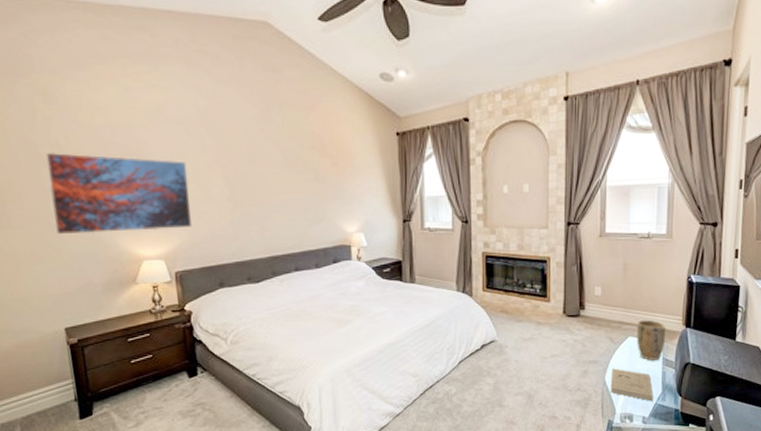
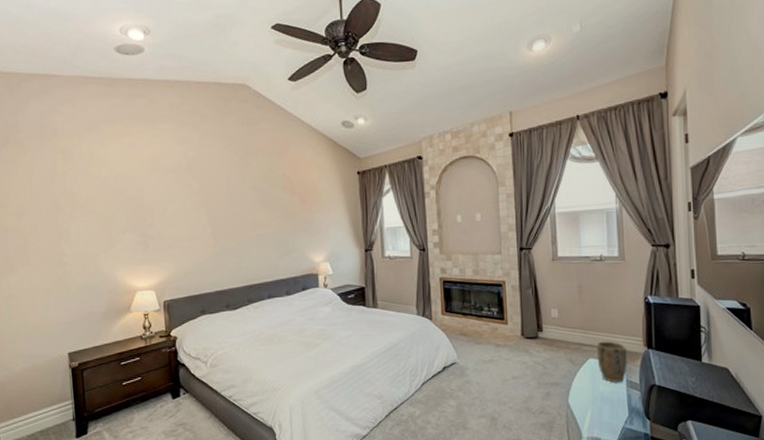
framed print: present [45,152,193,235] -> none [61,199,180,270]
book: present [610,368,653,401] -> none [574,390,620,425]

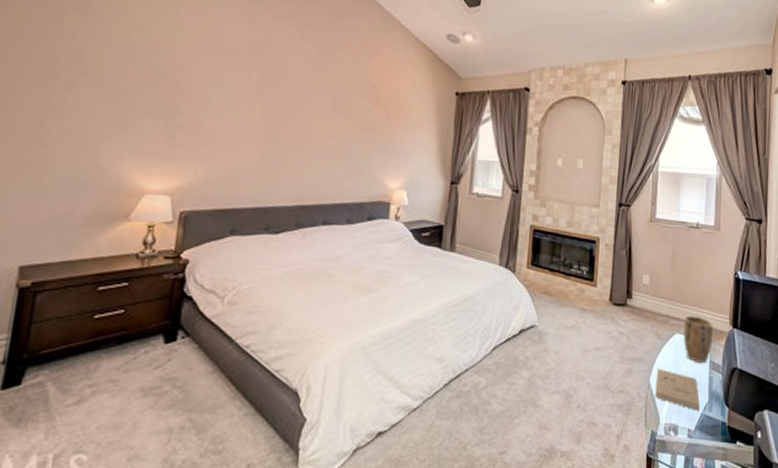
book: none [574,390,620,425] -> present [654,368,700,411]

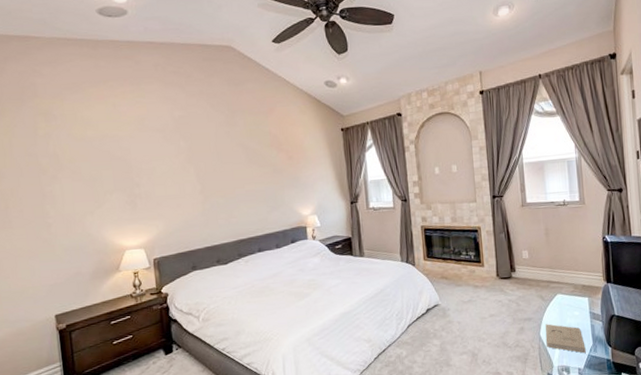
plant pot: present [683,315,713,362] -> none [563,277,590,315]

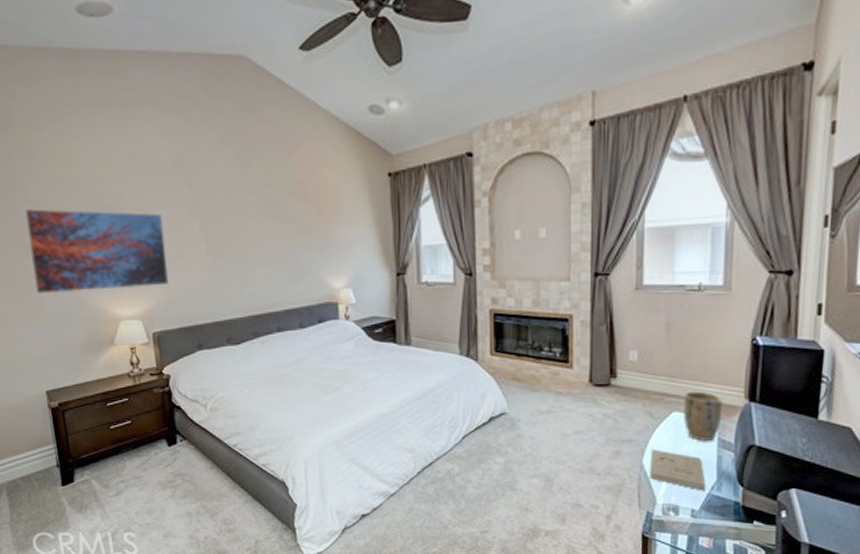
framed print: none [44,161,169,232] -> present [24,208,169,295]
plant pot: none [563,277,590,315] -> present [683,391,722,441]

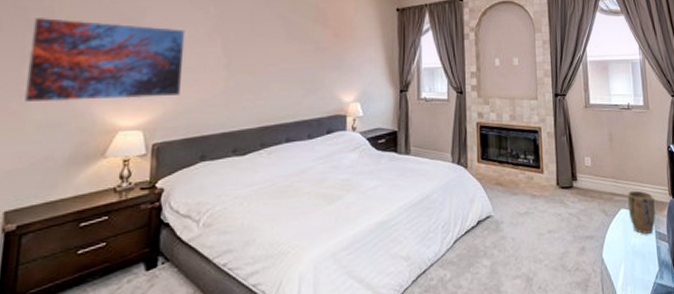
book: present [649,449,706,491] -> none [608,243,652,280]

